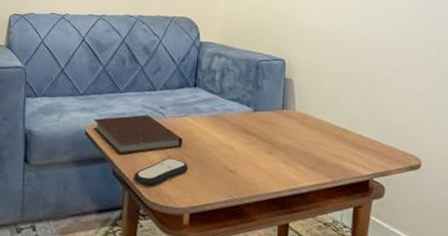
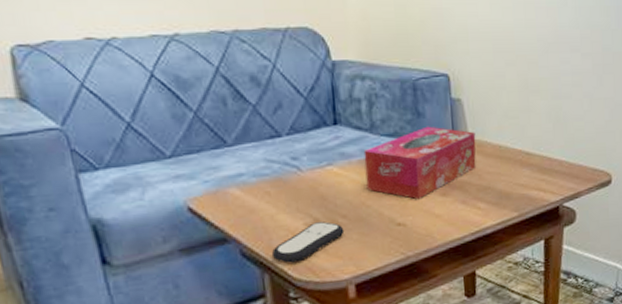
notebook: present [93,114,183,155] -> none [196,171,332,231]
tissue box: none [210,97,301,154] -> present [363,126,476,200]

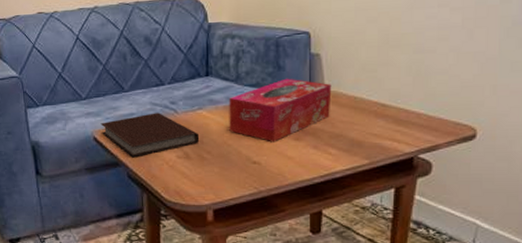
notebook: none [196,171,332,231] -> present [100,113,200,158]
remote control: present [271,221,345,264] -> none [150,155,208,187]

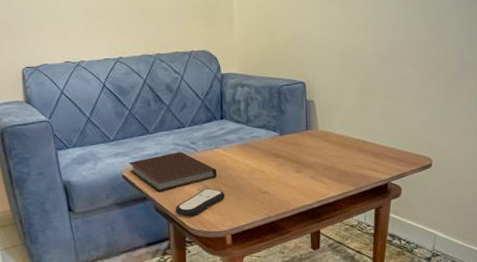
remote control: none [150,155,208,187] -> present [175,188,225,217]
tissue box: present [229,78,332,142] -> none [241,120,324,175]

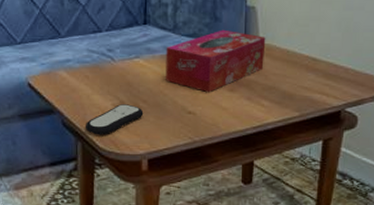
notebook: present [128,152,217,192] -> none [35,60,136,105]
tissue box: none [241,120,324,175] -> present [166,29,266,93]

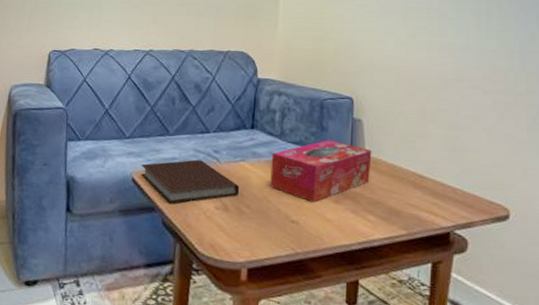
notebook: none [35,60,136,105] -> present [140,159,240,204]
remote control: present [85,104,144,135] -> none [185,207,246,239]

